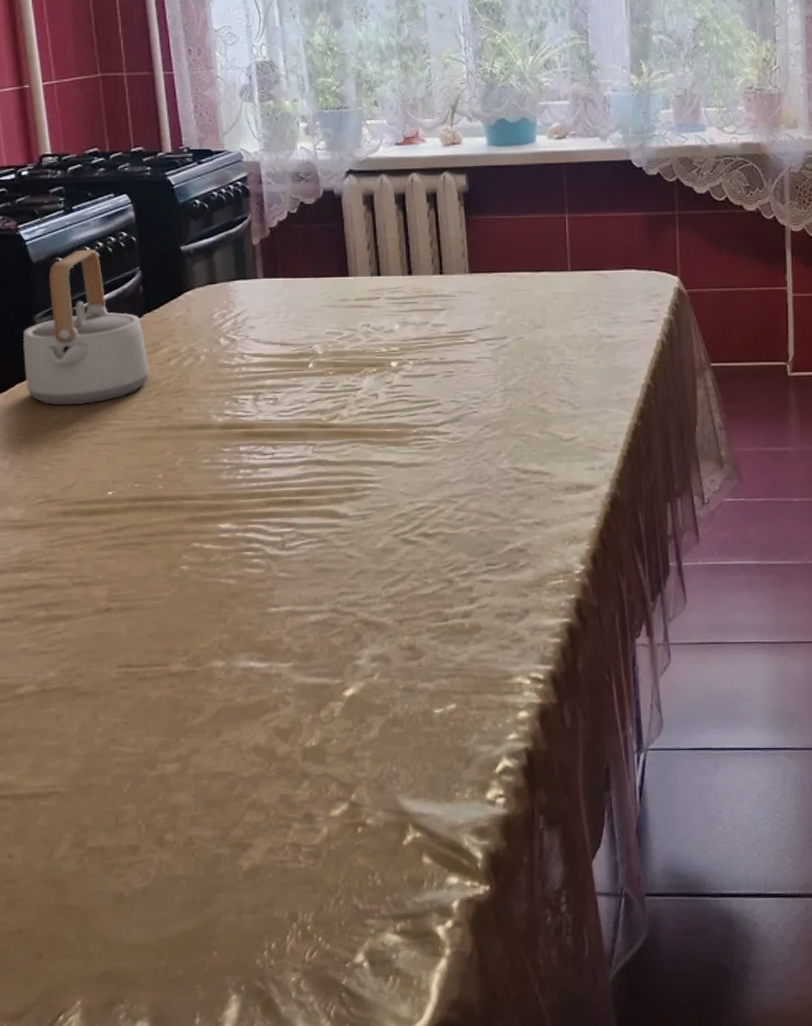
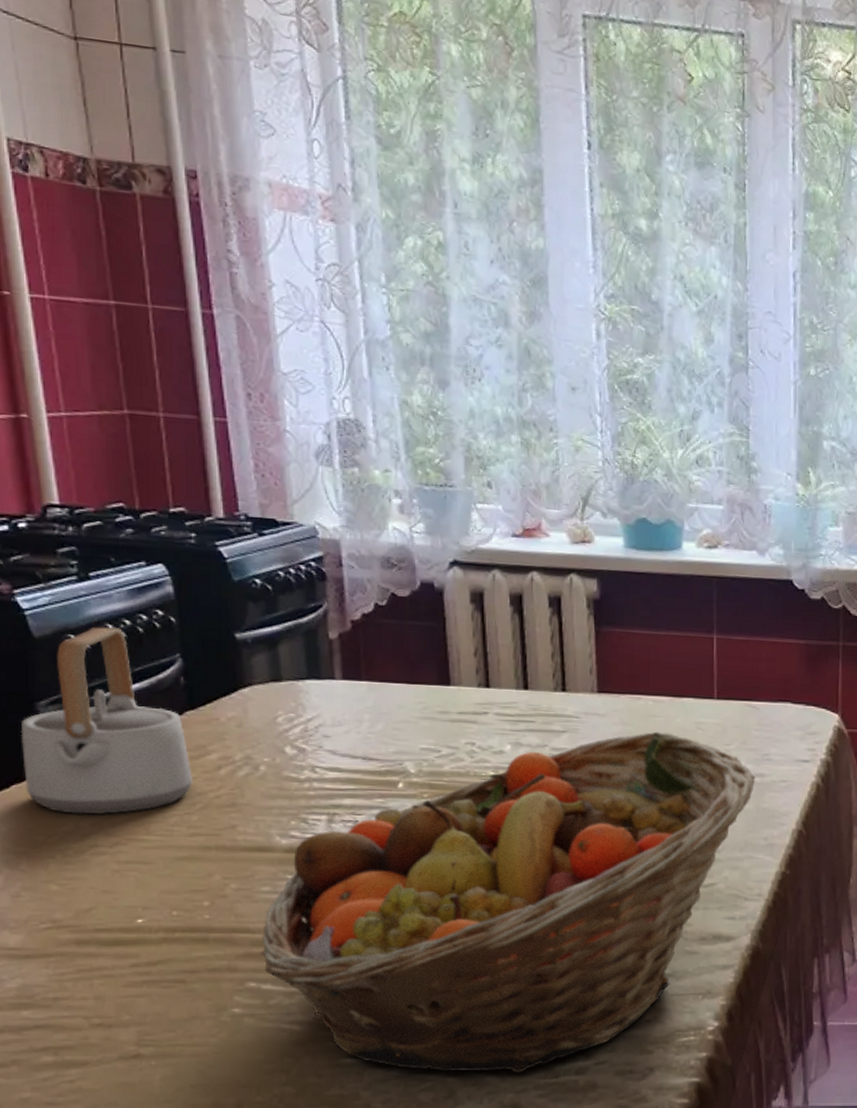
fruit basket: none [203,303,608,618] -> present [261,731,756,1073]

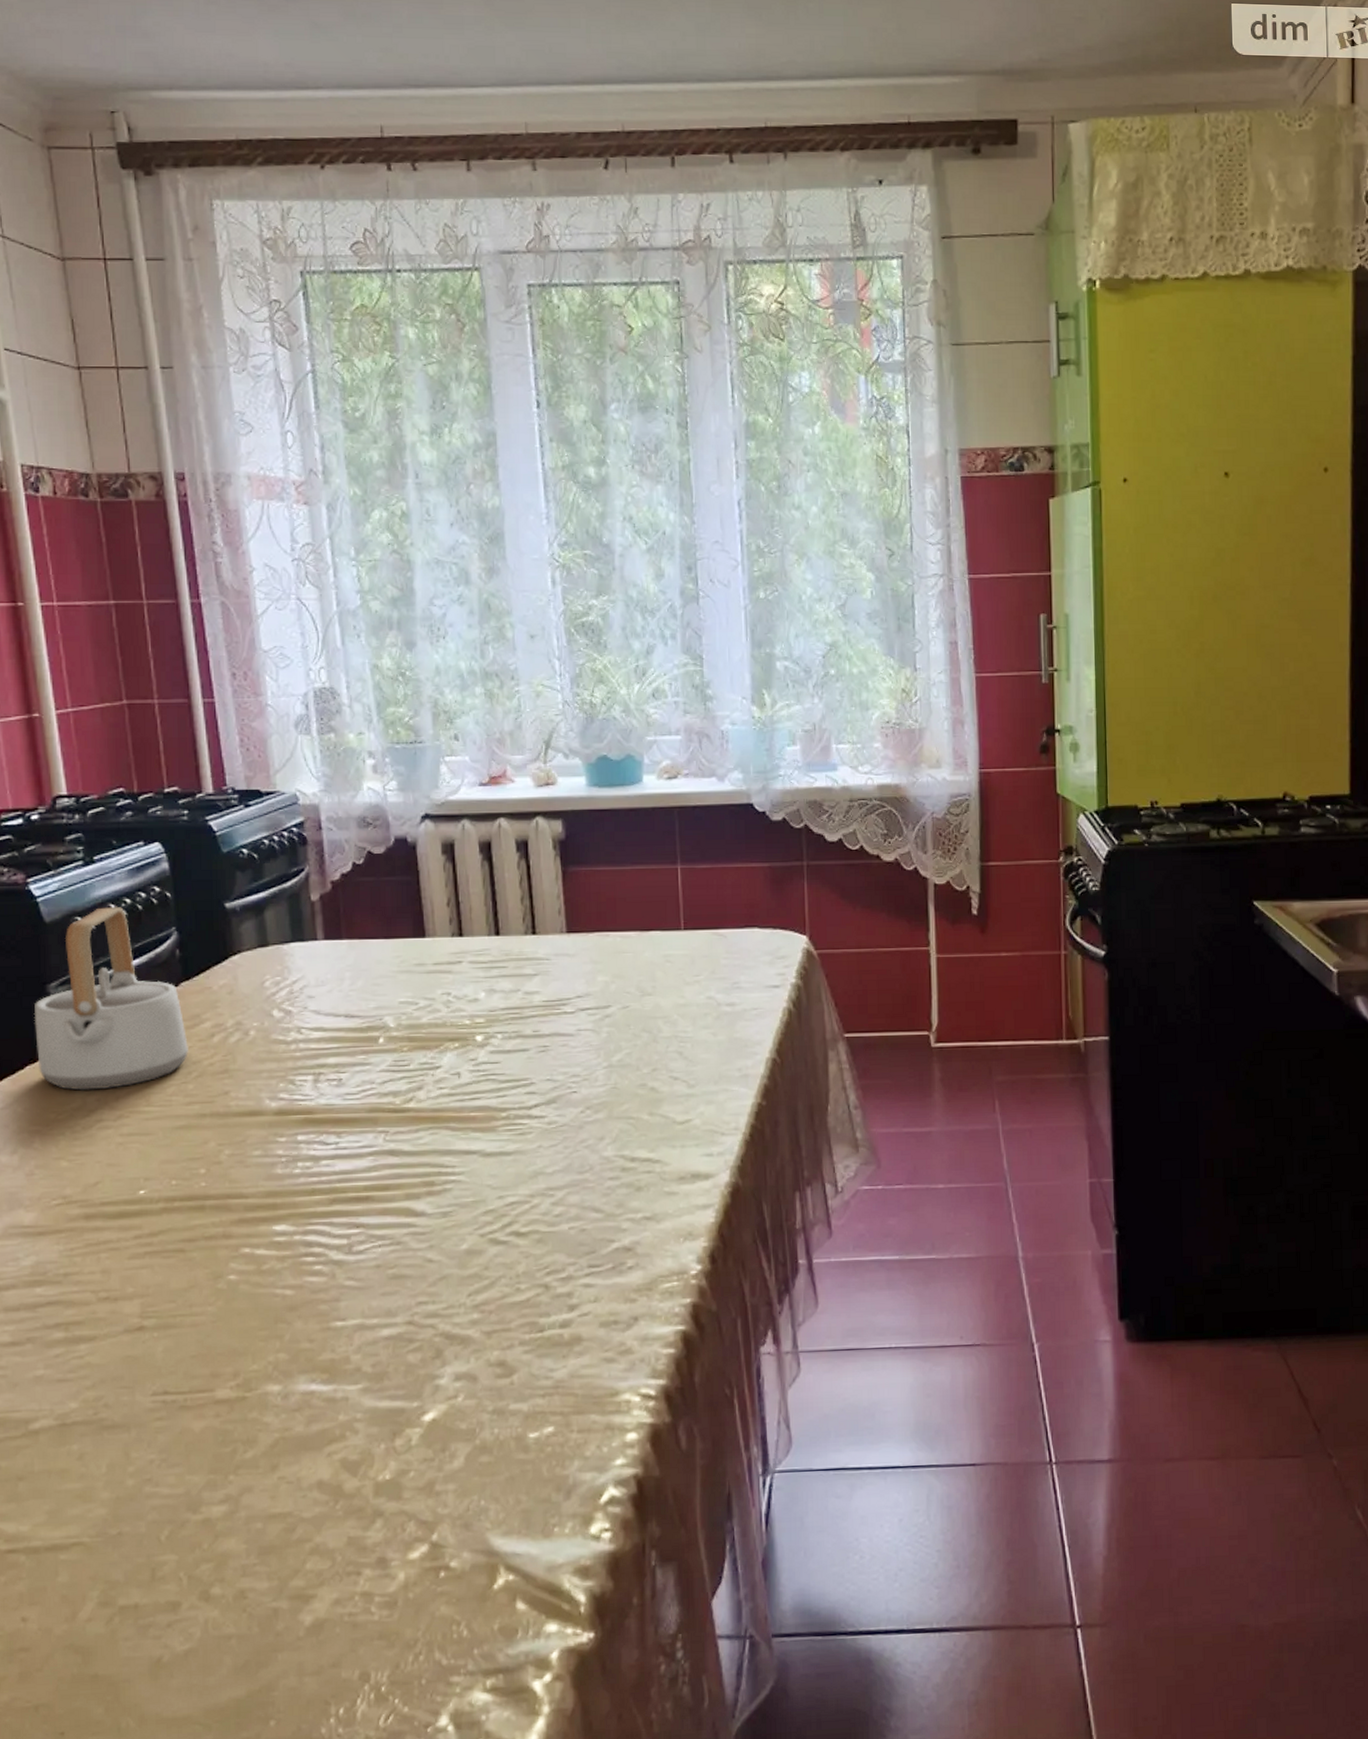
fruit basket: present [261,731,756,1073] -> none [254,967,727,1331]

